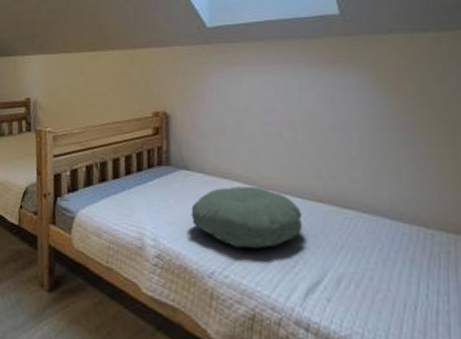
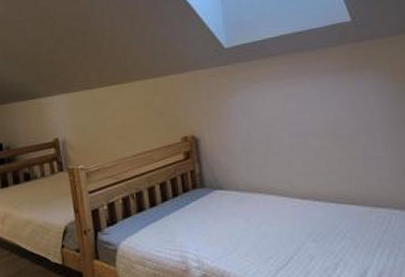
pillow: present [191,186,303,249] -> none [230,197,340,258]

